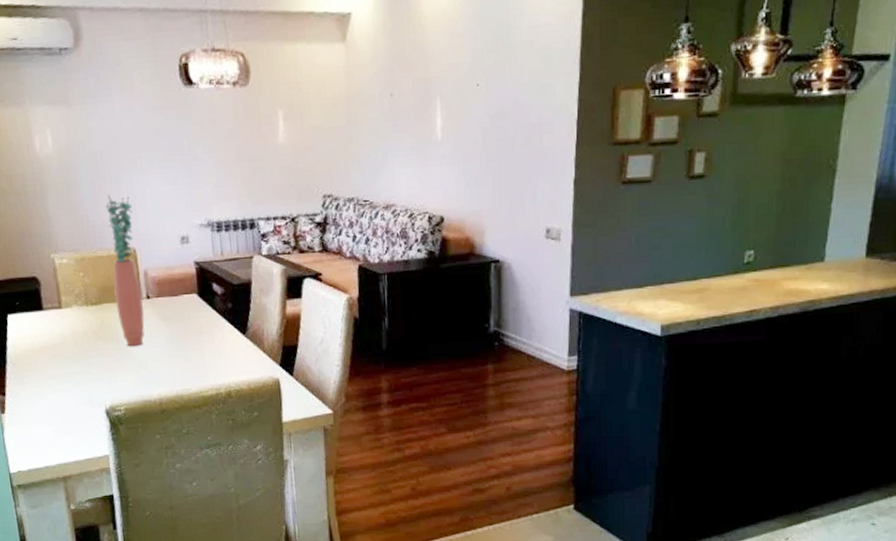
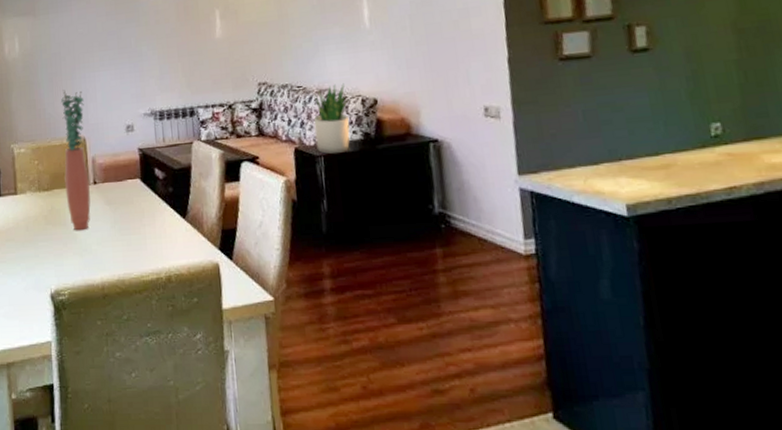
planter: none [379,199,416,272] -> present [313,83,350,154]

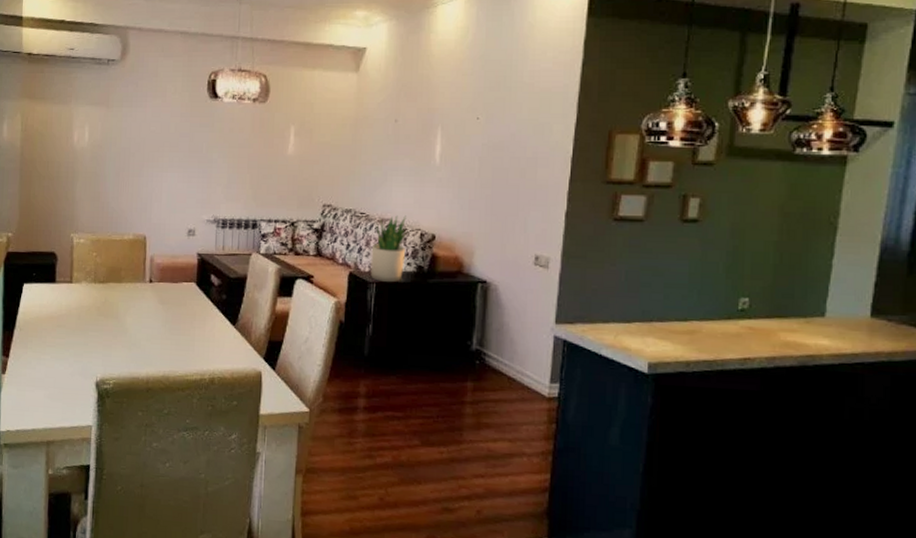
vase: present [60,90,91,231] -> none [120,186,149,326]

